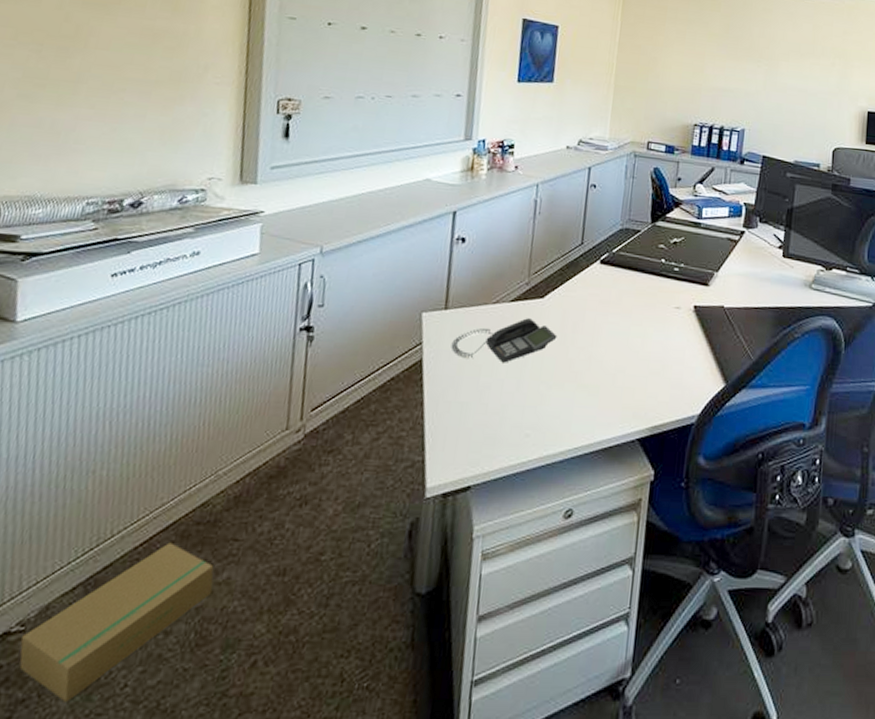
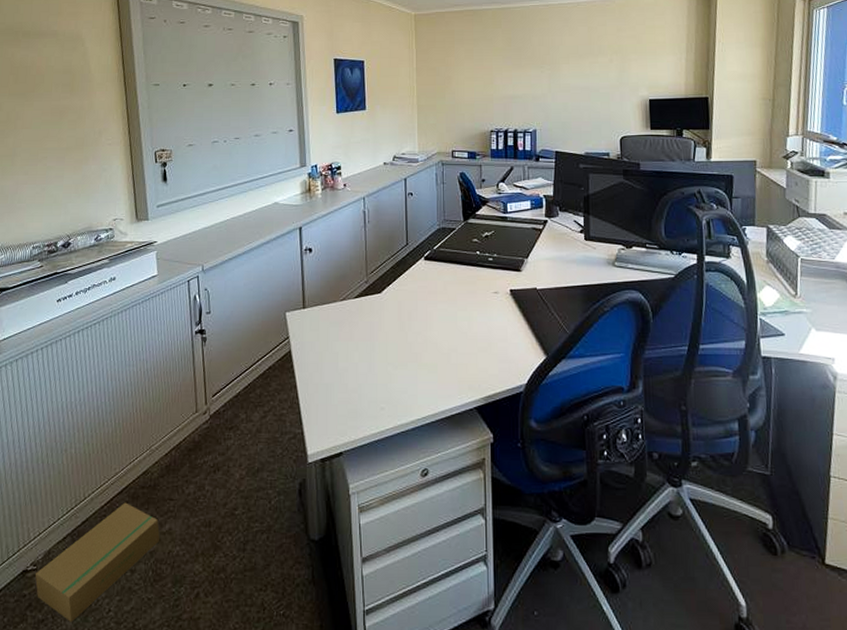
telephone: present [451,318,557,363] -> none [312,311,397,349]

